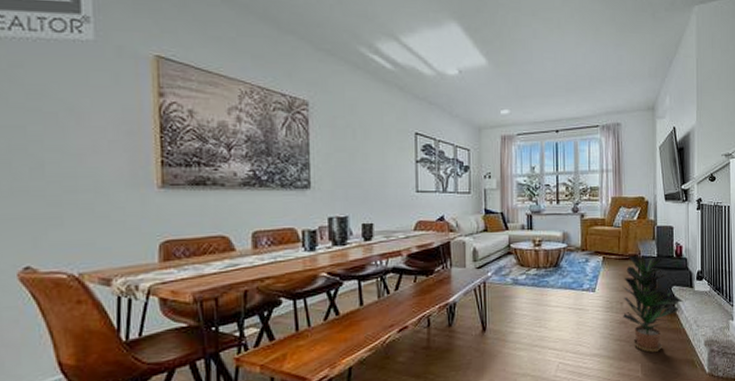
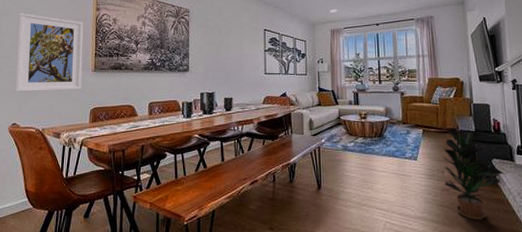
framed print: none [17,94,143,219] -> present [15,12,84,92]

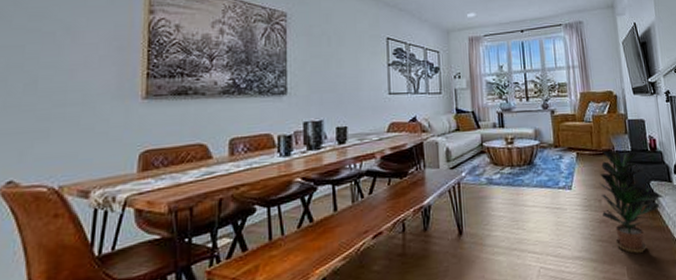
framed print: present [15,12,84,92] -> none [12,16,129,134]

